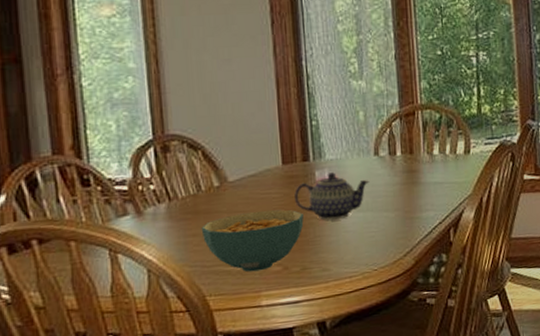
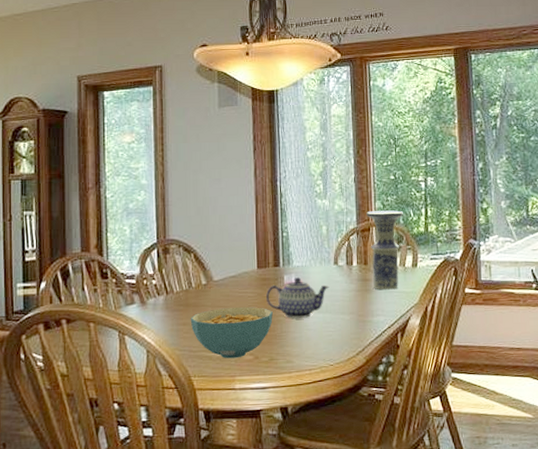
vase: none [410,90,453,182] -> present [366,210,403,290]

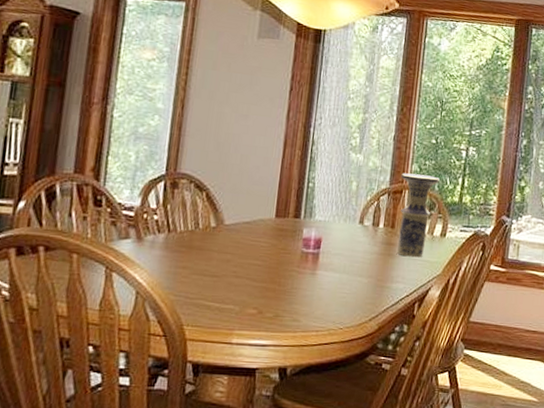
cereal bowl: present [190,307,273,359] -> none [191,255,286,311]
teapot: present [266,277,329,318] -> none [280,232,351,276]

